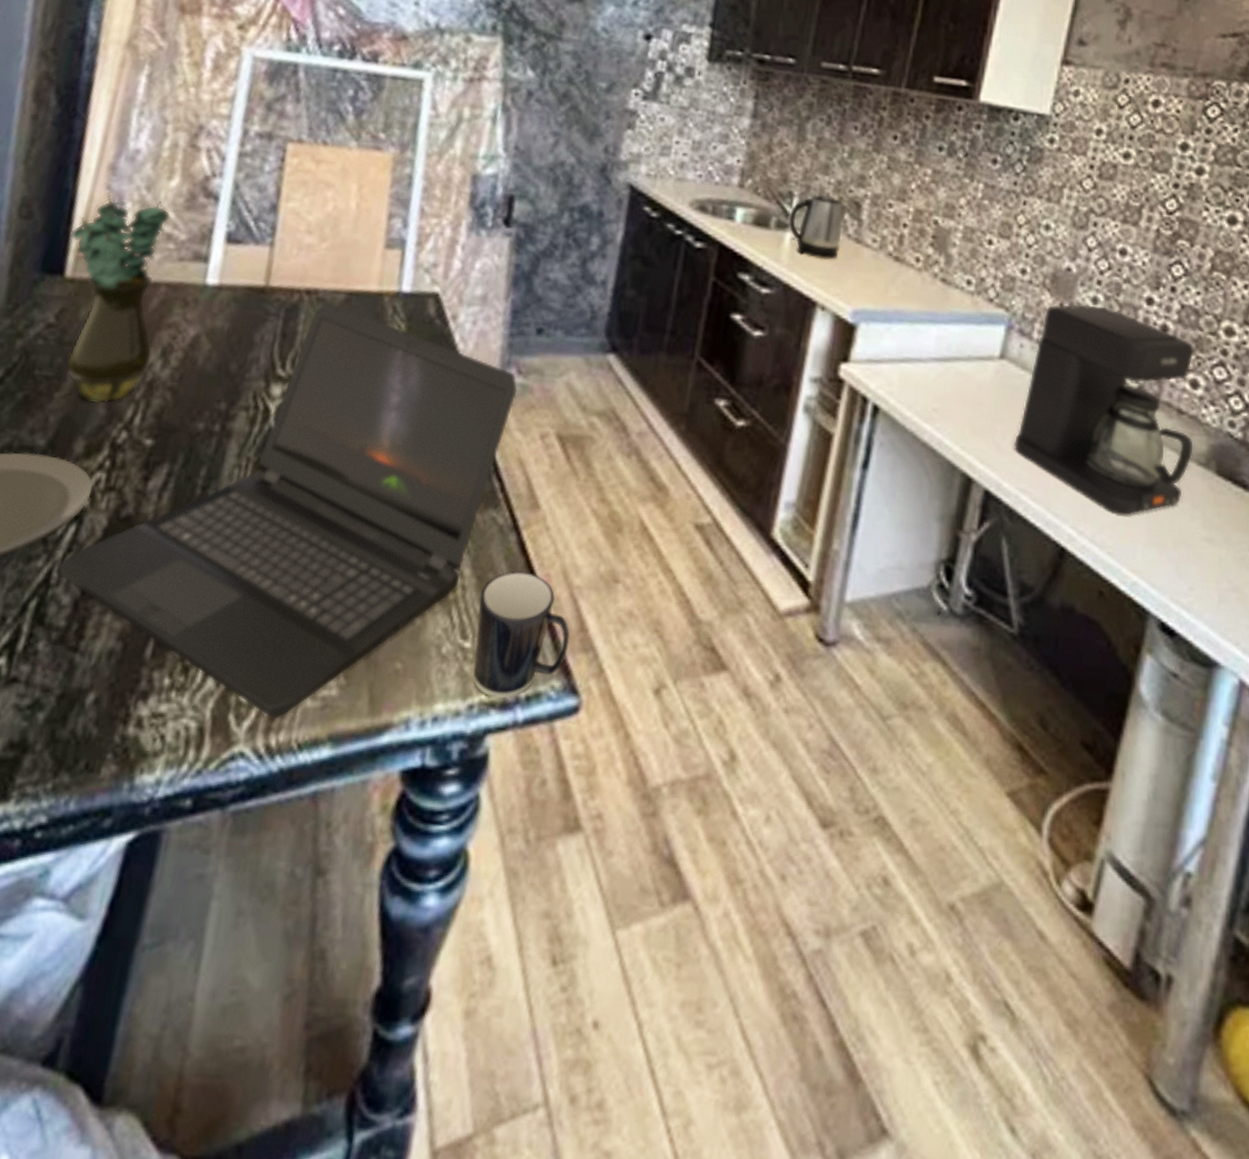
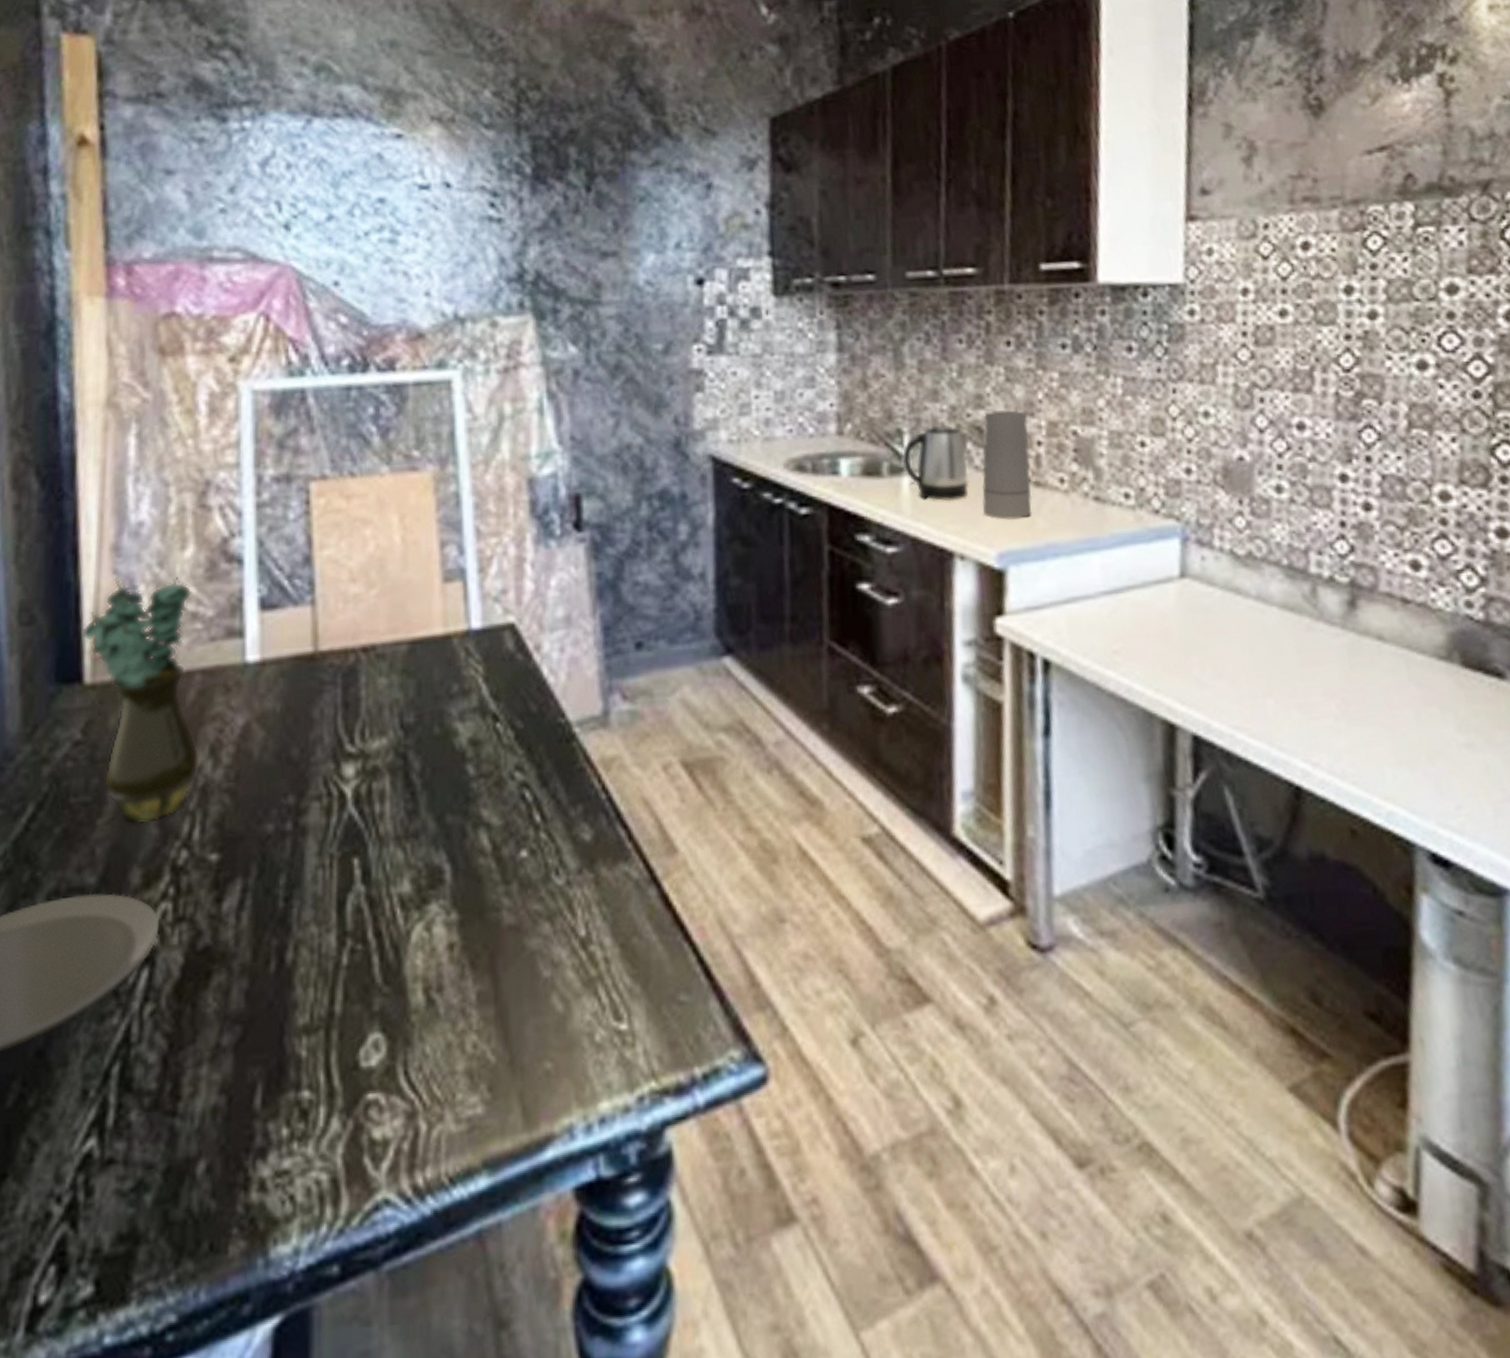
laptop computer: present [55,300,518,720] -> none [134,655,627,1154]
mug: present [472,571,570,699] -> none [627,928,742,1084]
canister: none [847,191,900,286] -> present [981,410,1032,521]
coffee maker: present [1014,304,1194,515] -> none [1216,494,1431,735]

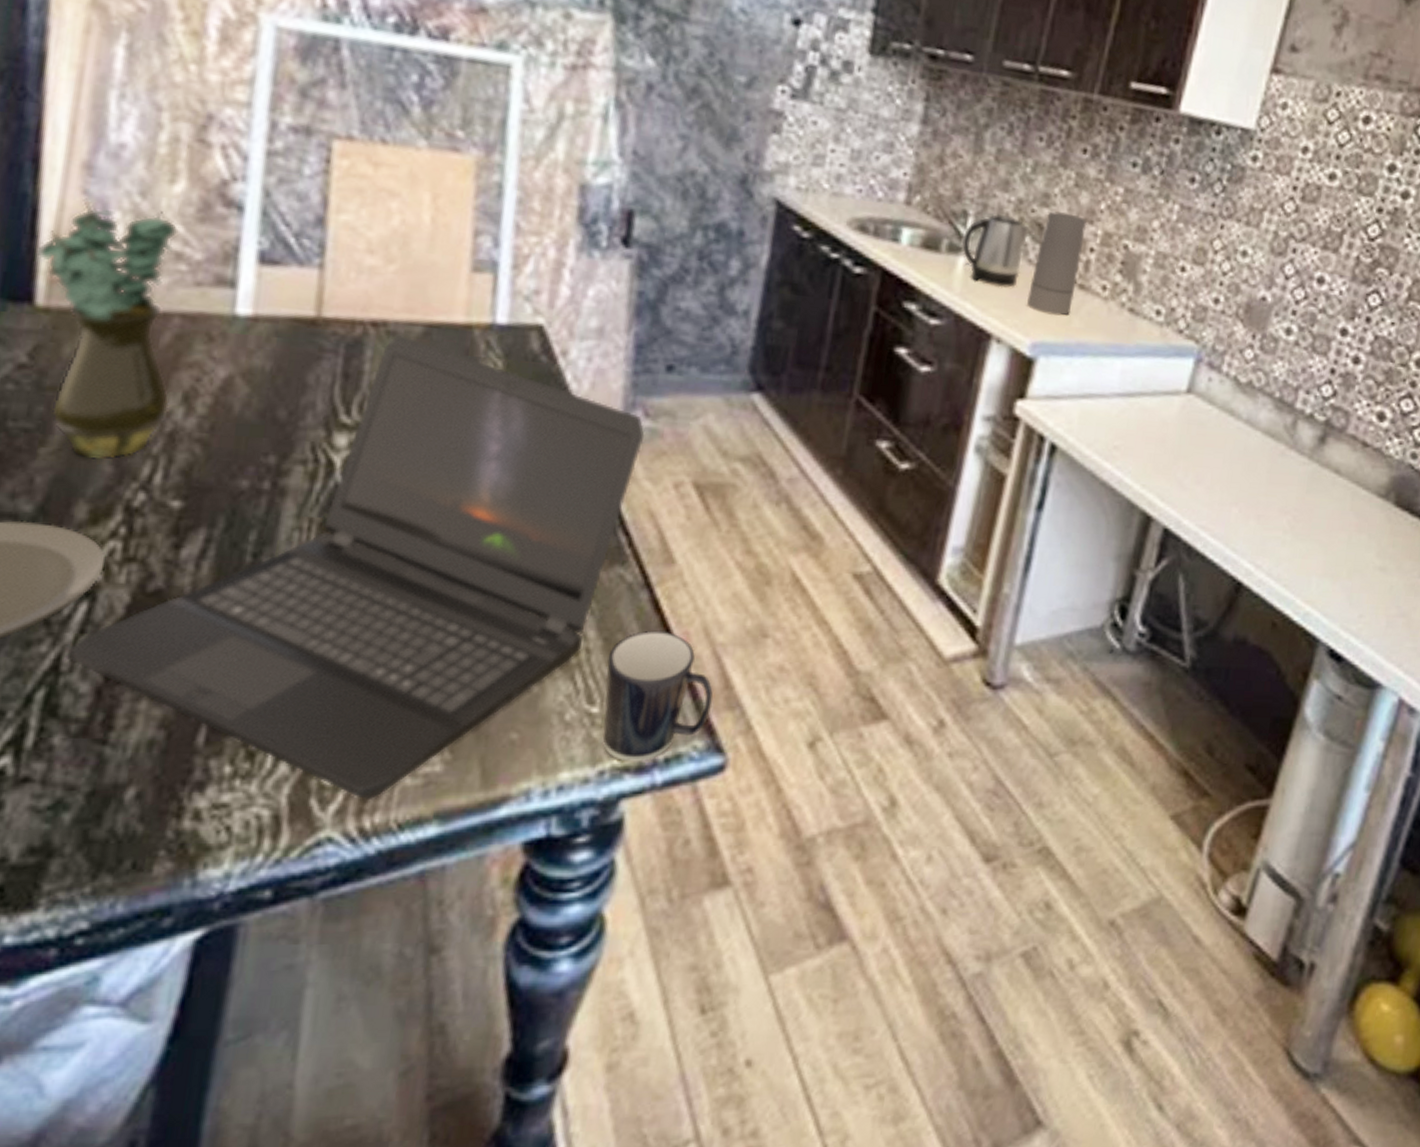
laptop computer: none [134,655,627,1154] -> present [65,334,646,801]
mug: none [627,928,742,1084] -> present [602,630,714,763]

